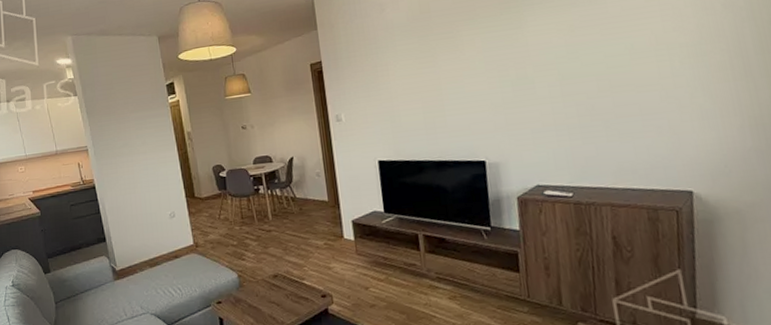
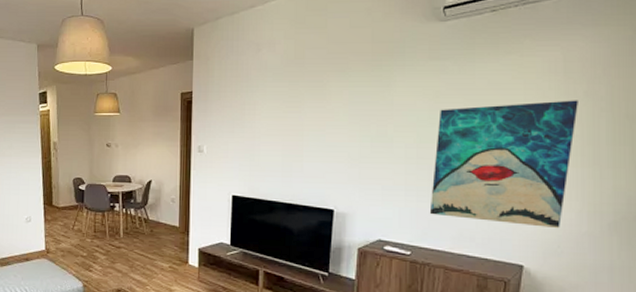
wall art: none [577,14,724,152] -> present [429,100,578,229]

